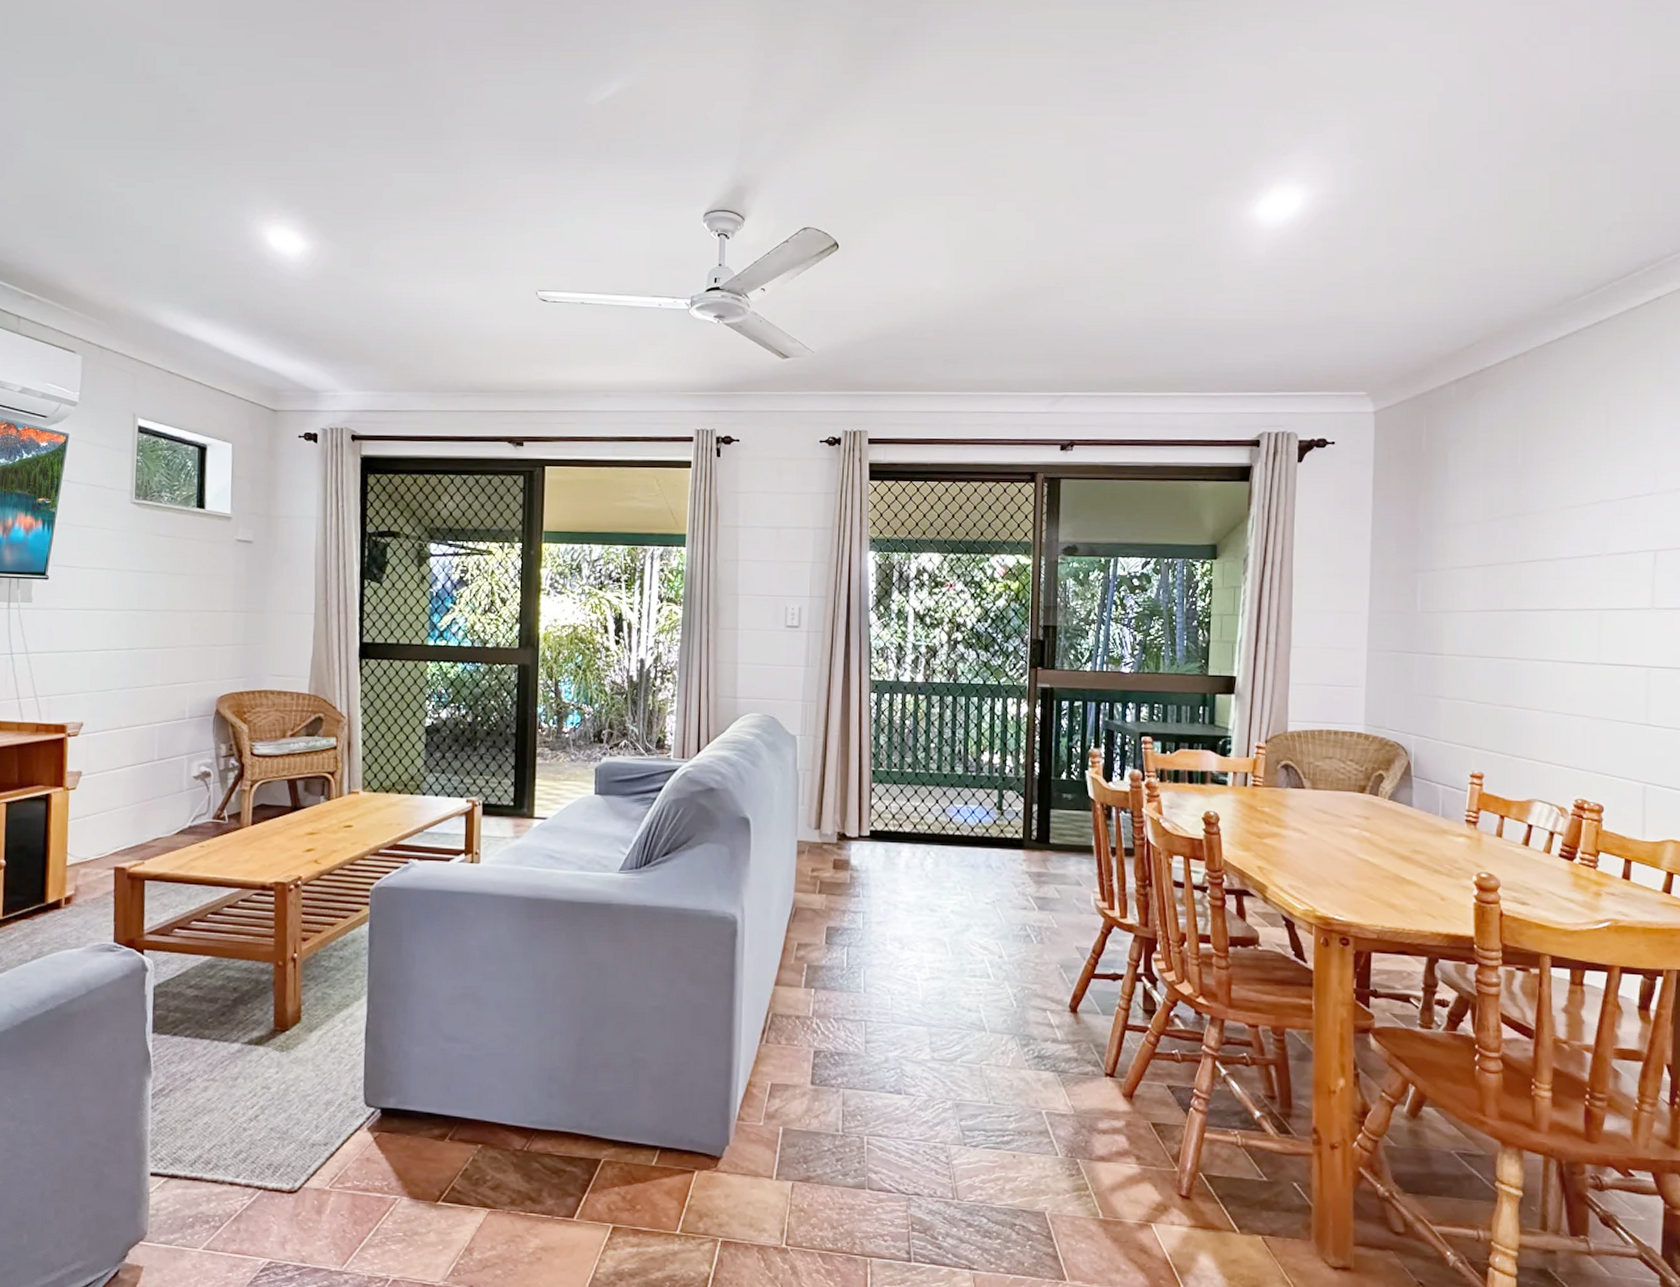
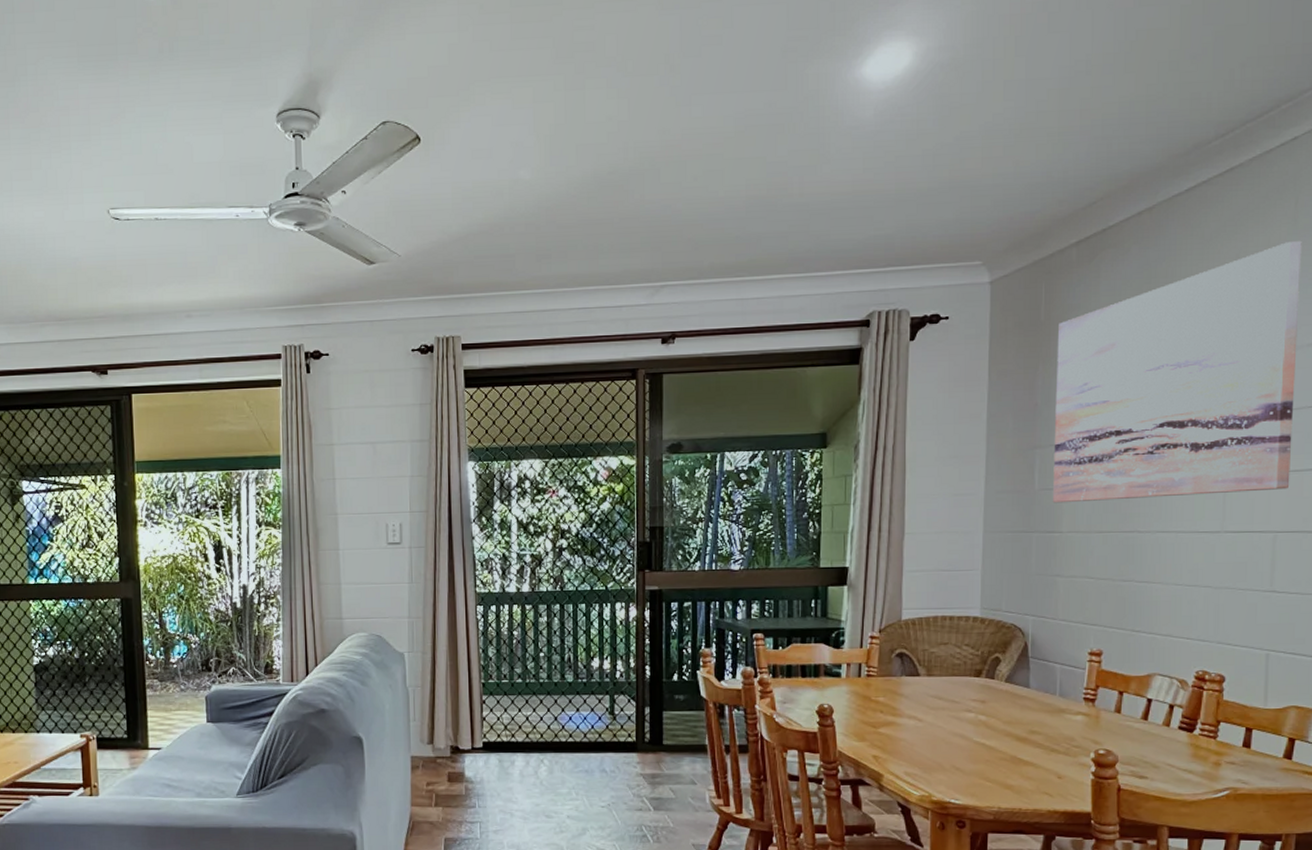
wall art: none [1433,392,1667,627] -> present [1052,240,1302,503]

